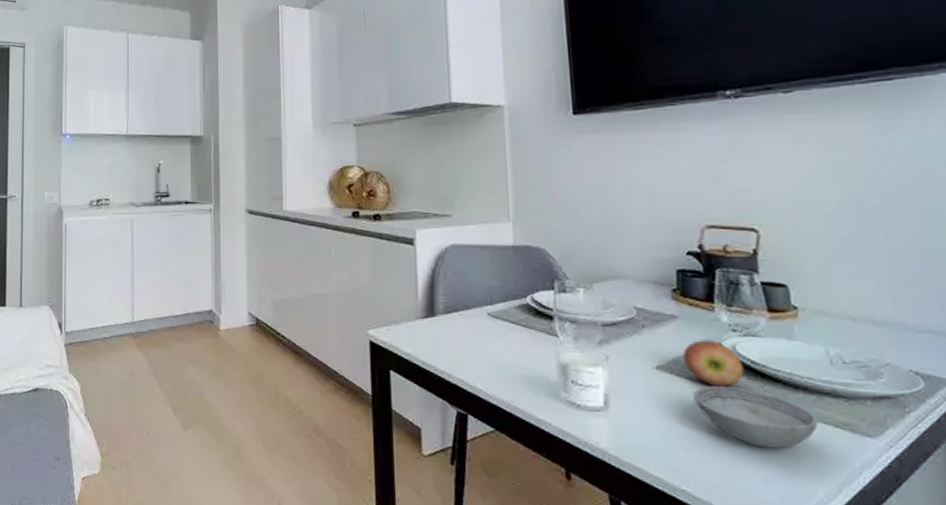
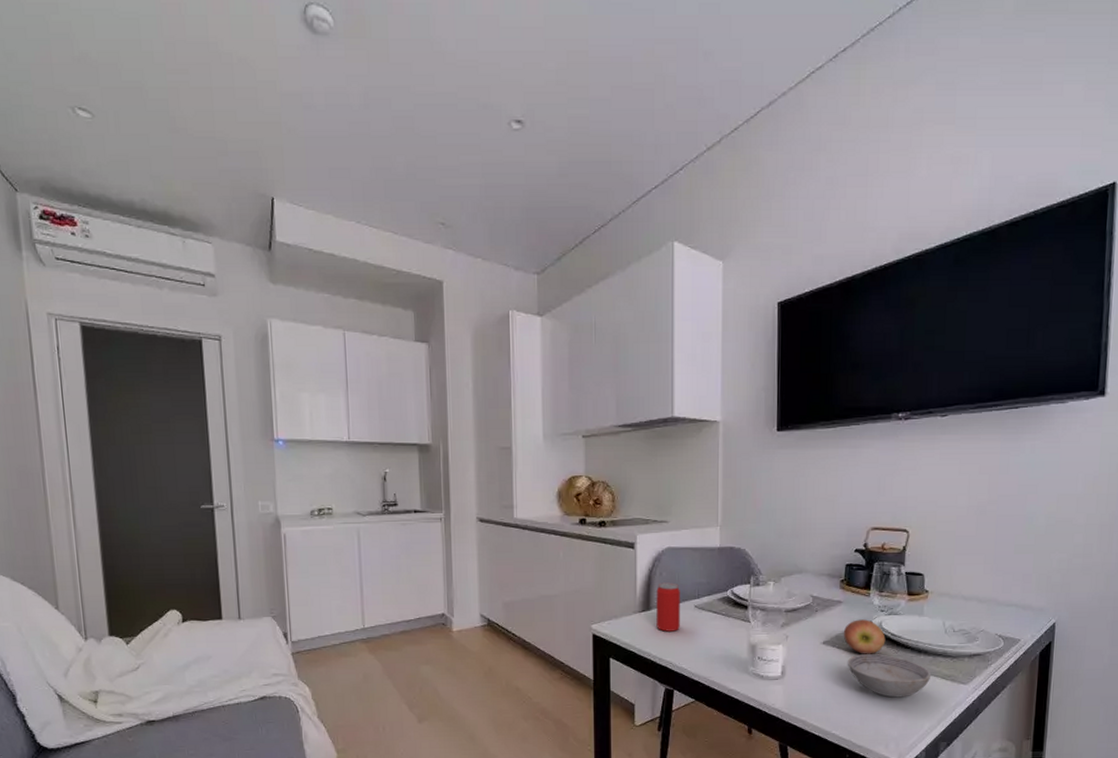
beverage can: none [441,285,471,343] -> present [656,582,680,632]

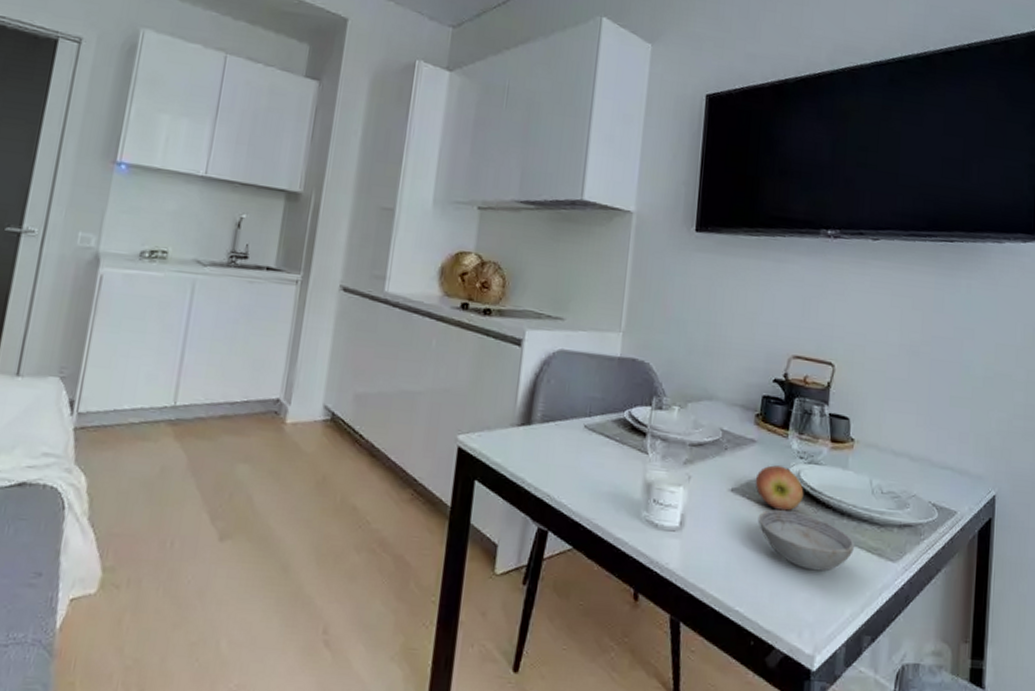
beverage can: present [656,582,680,632] -> none [536,392,569,455]

